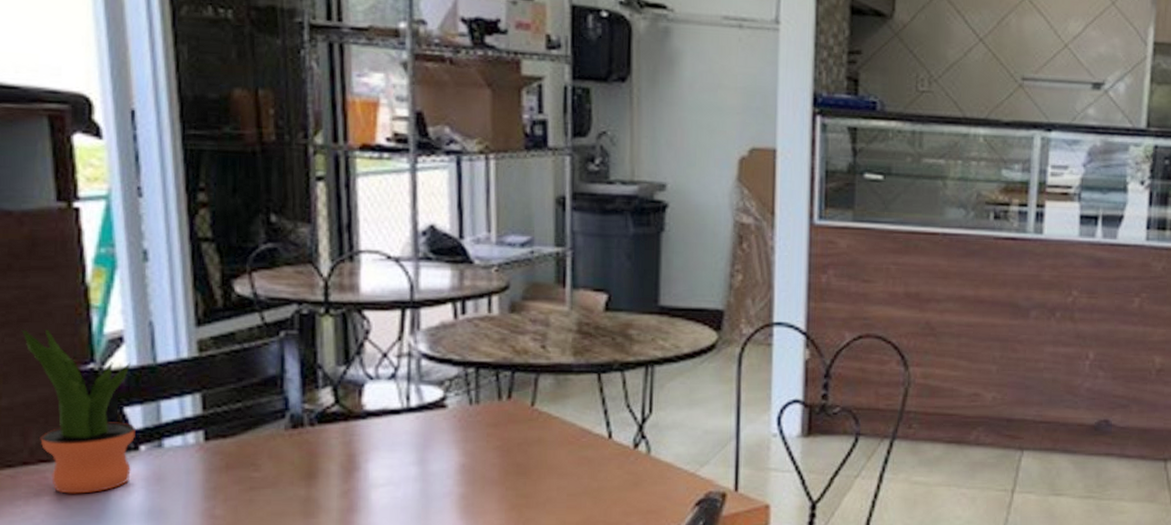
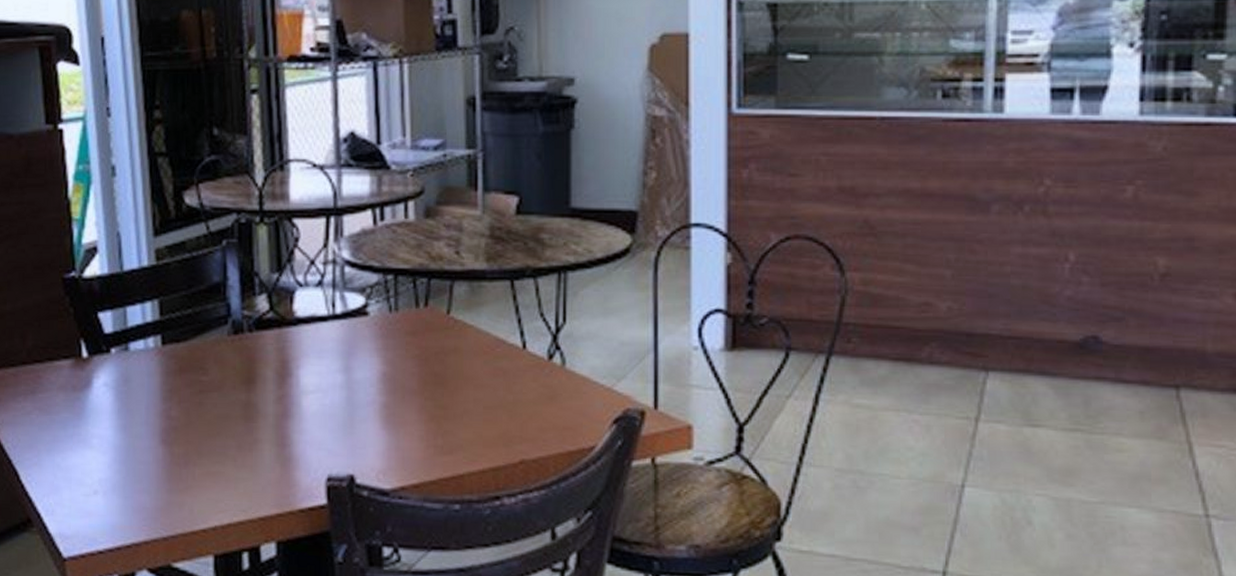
potted plant: present [21,329,135,494] -> none [20,241,107,392]

